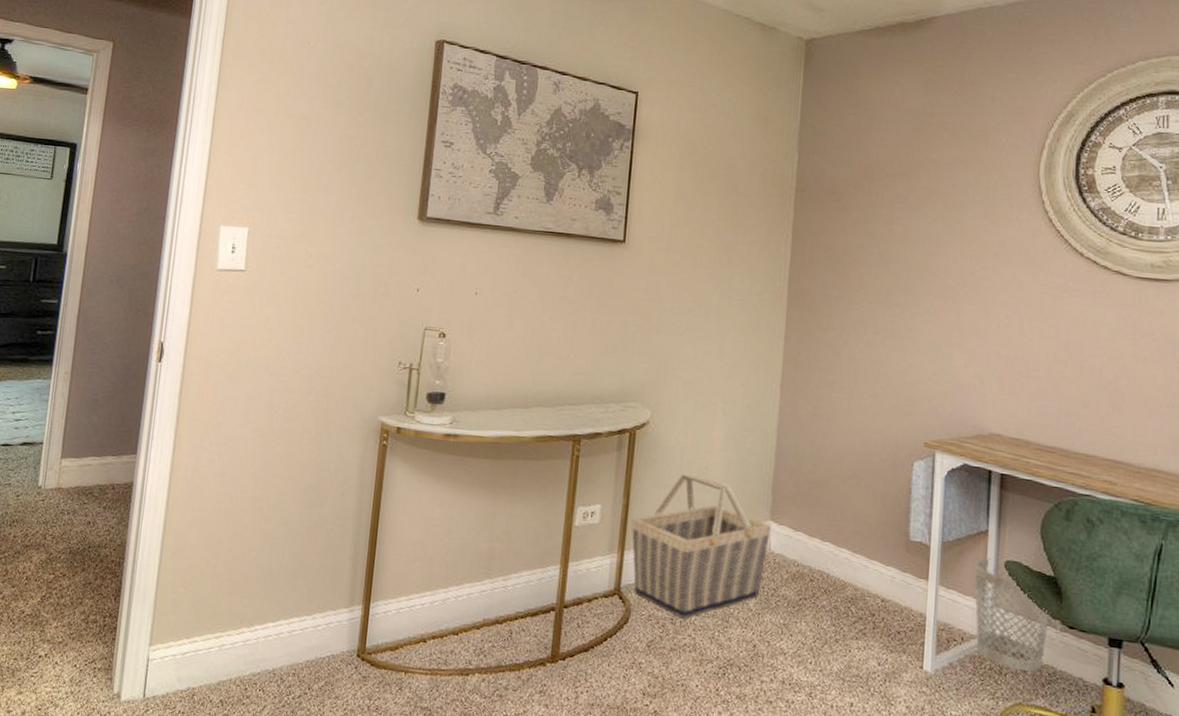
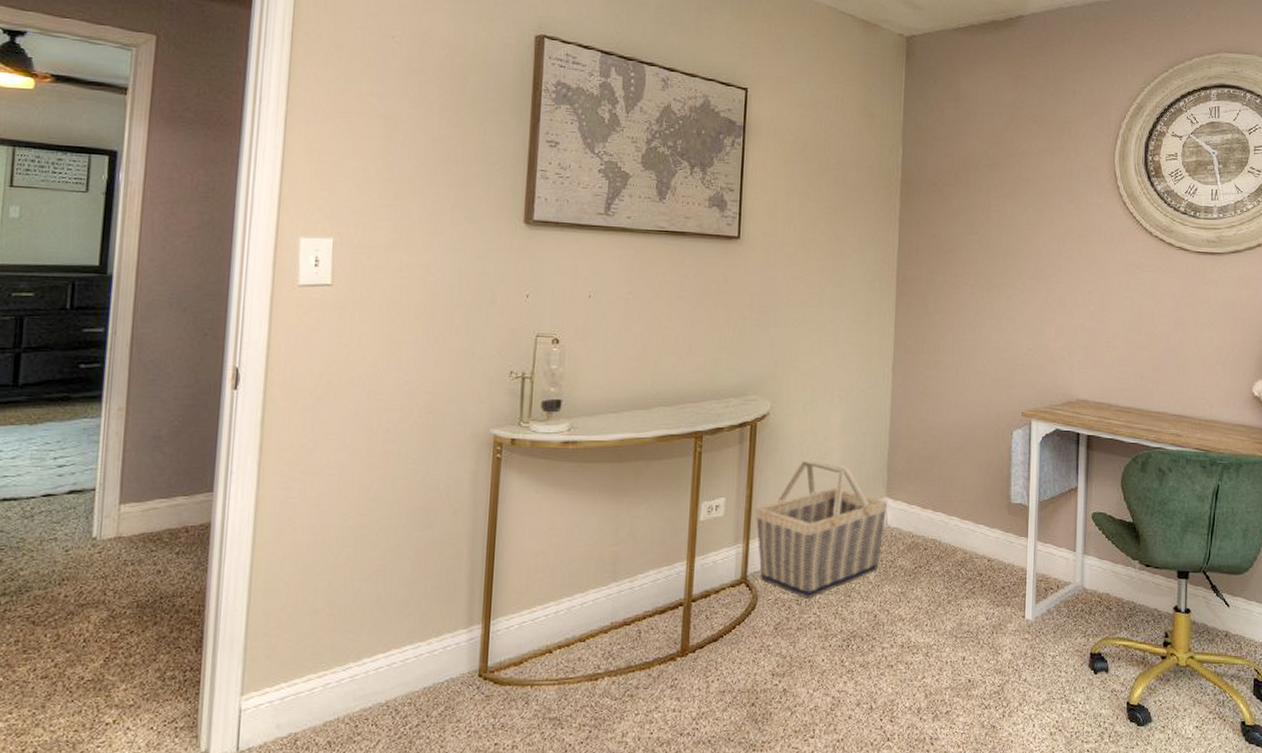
wastebasket: present [974,558,1050,672] -> none [1067,512,1130,609]

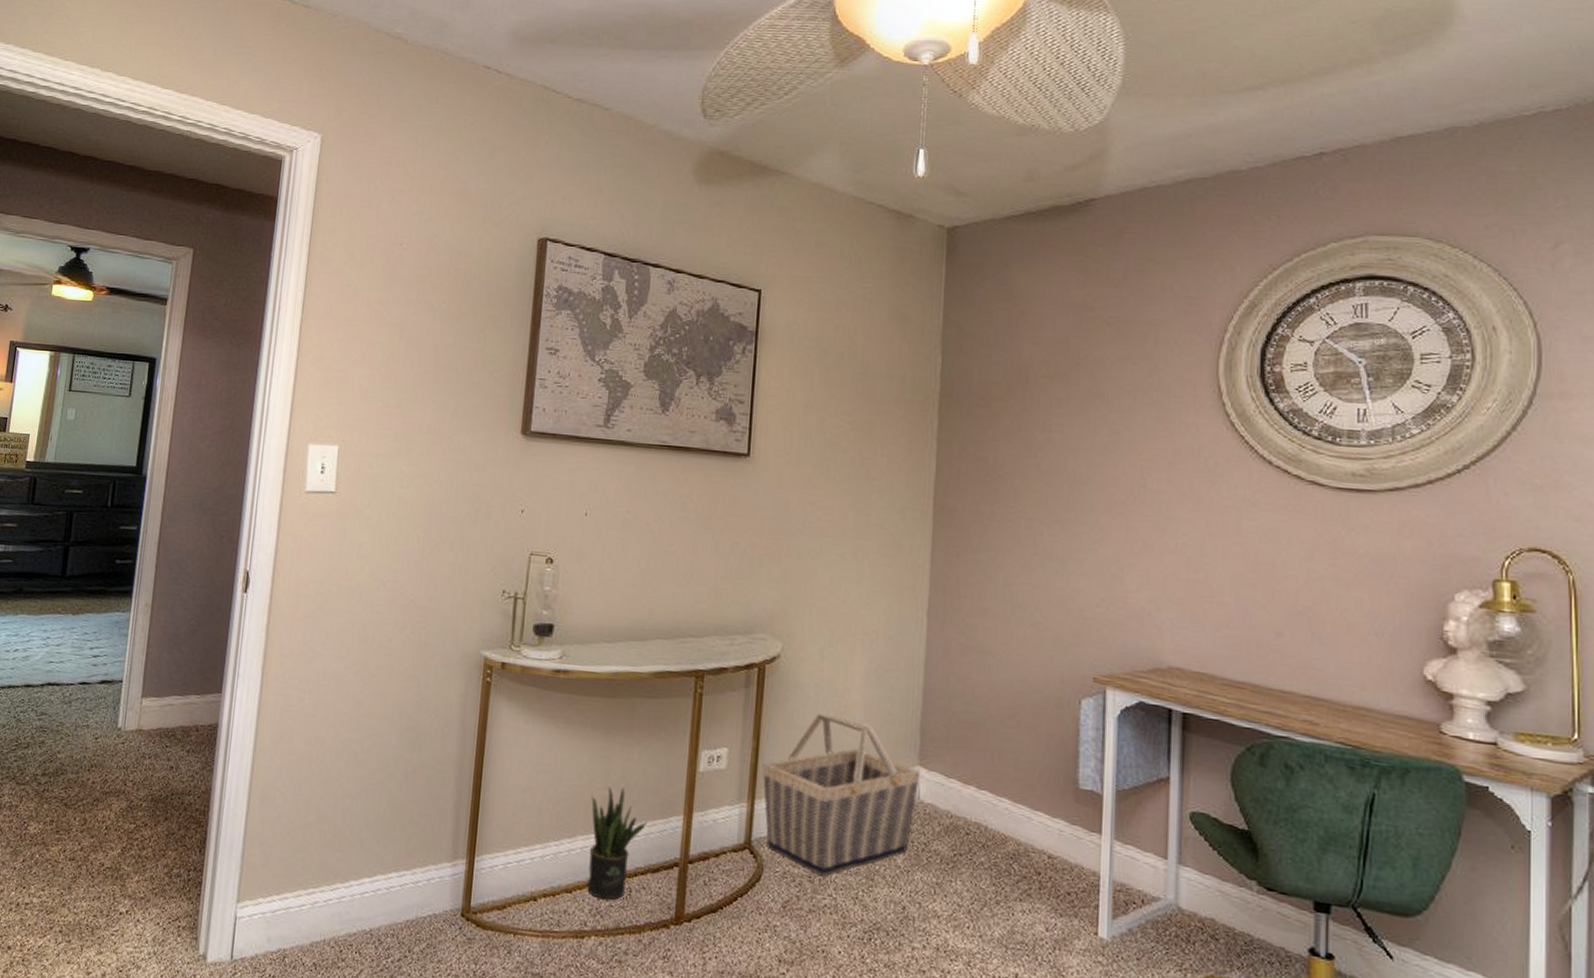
potted plant: none [600,541,655,644] -> present [587,787,648,900]

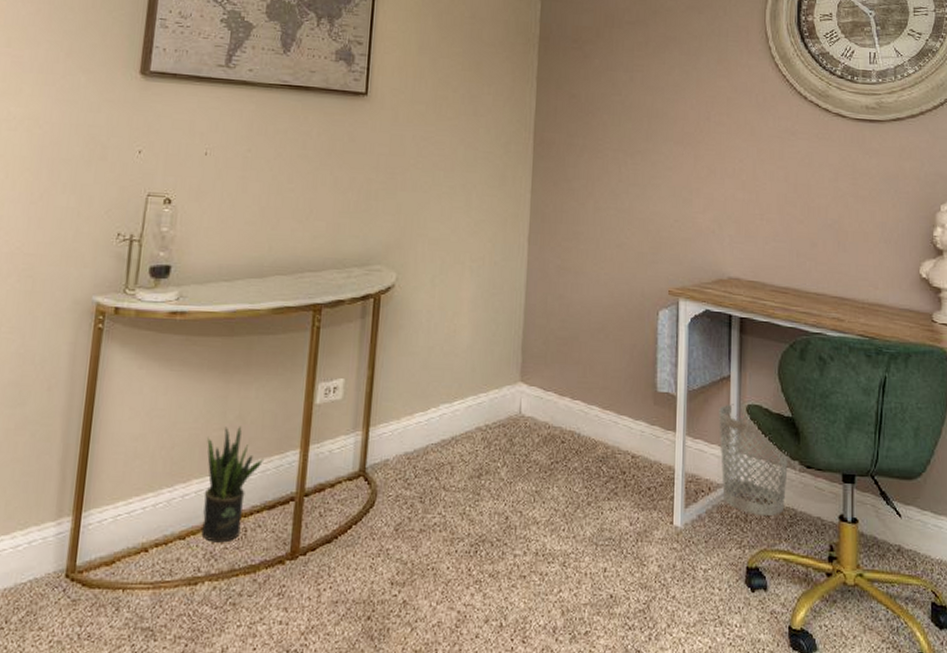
basket: present [762,711,921,877] -> none [377,336,522,496]
wastebasket: none [1155,809,1245,940] -> present [719,404,789,517]

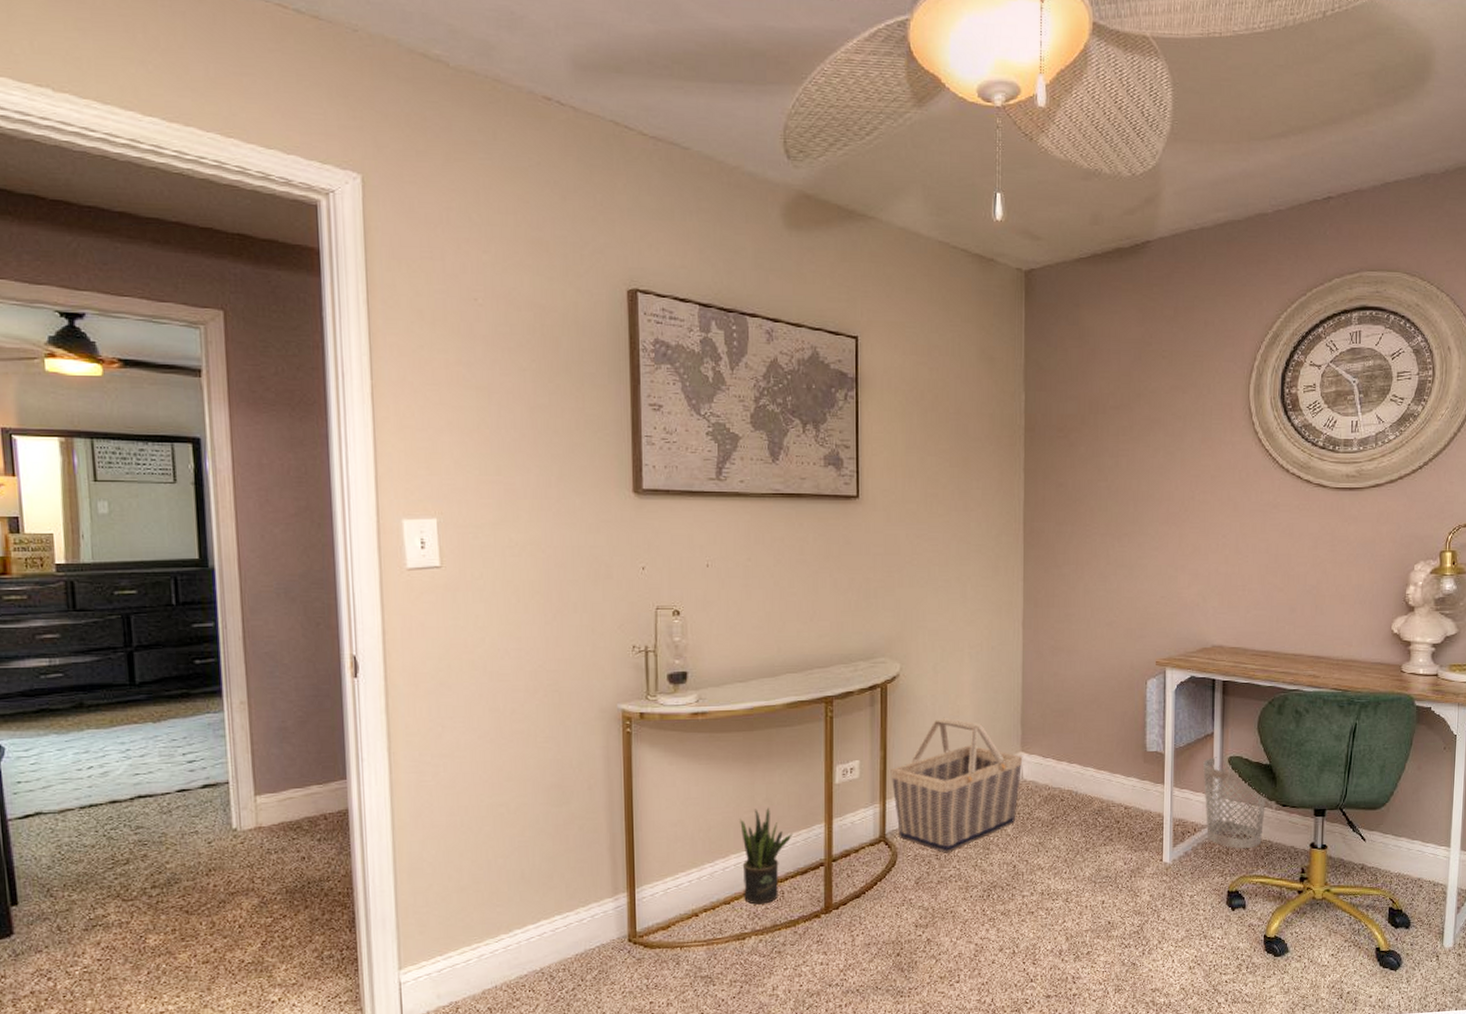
basket: none [377,336,522,496] -> present [890,717,1023,853]

